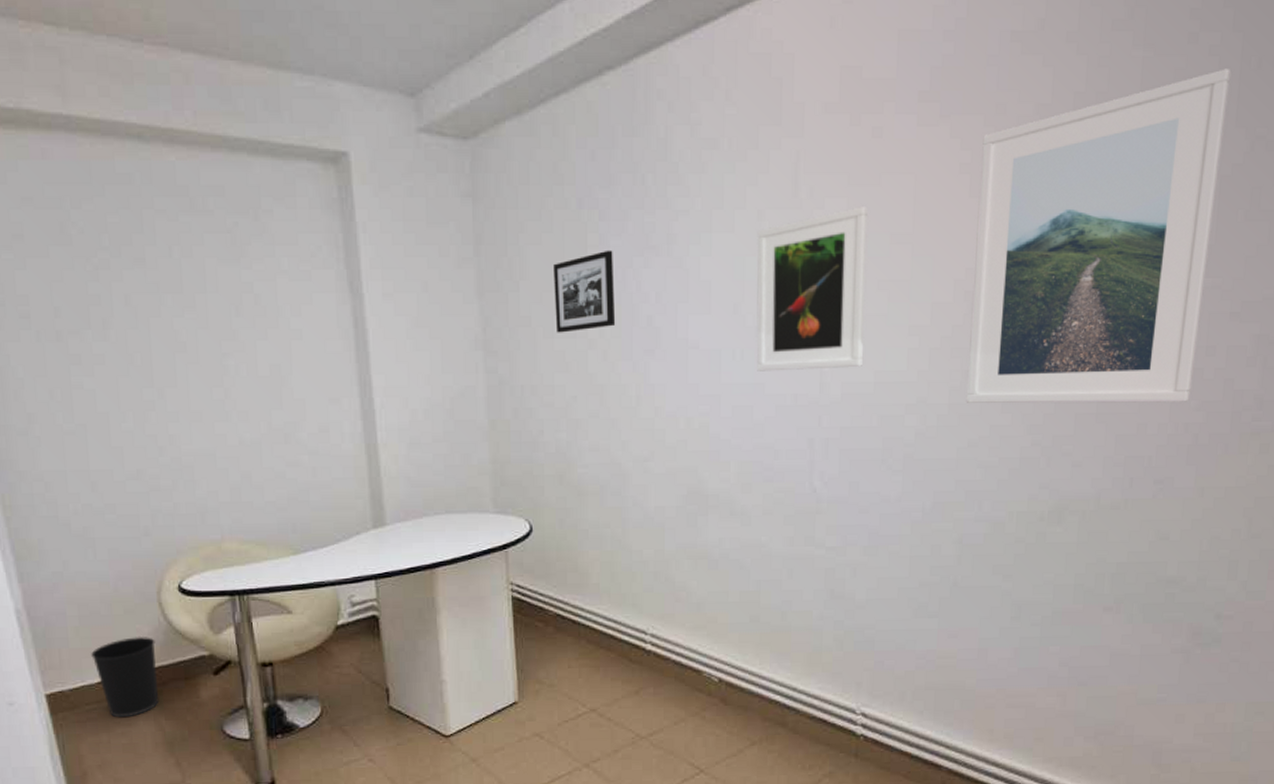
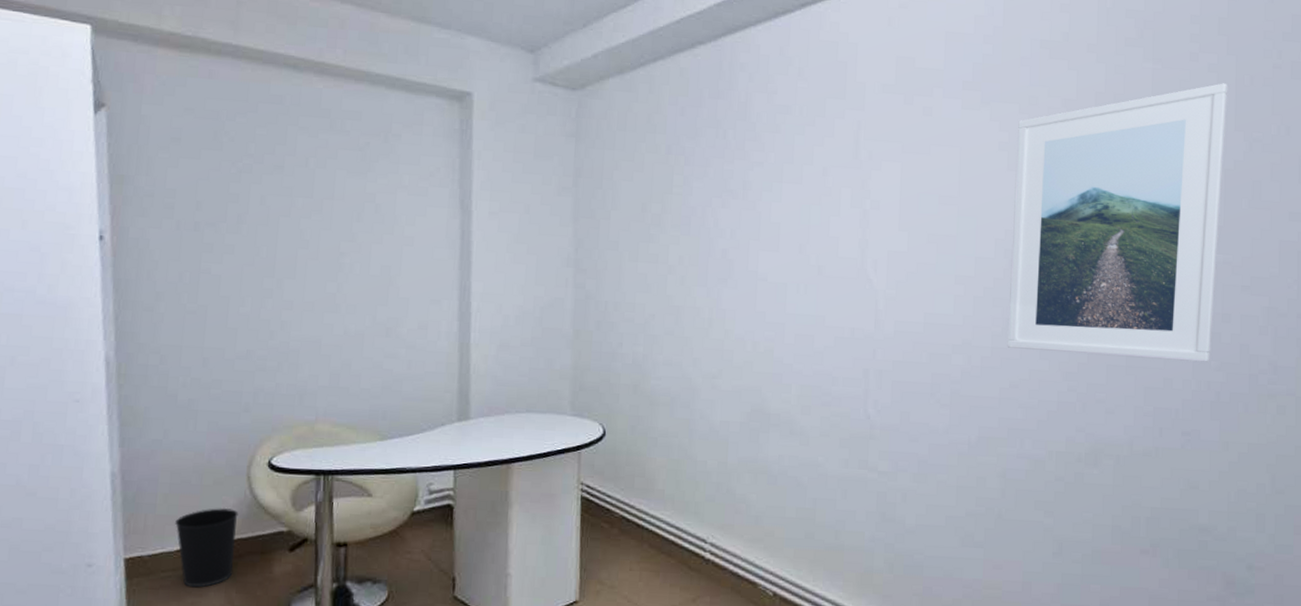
picture frame: present [553,250,616,333] -> none [640,190,695,258]
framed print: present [756,207,868,371] -> none [818,171,919,308]

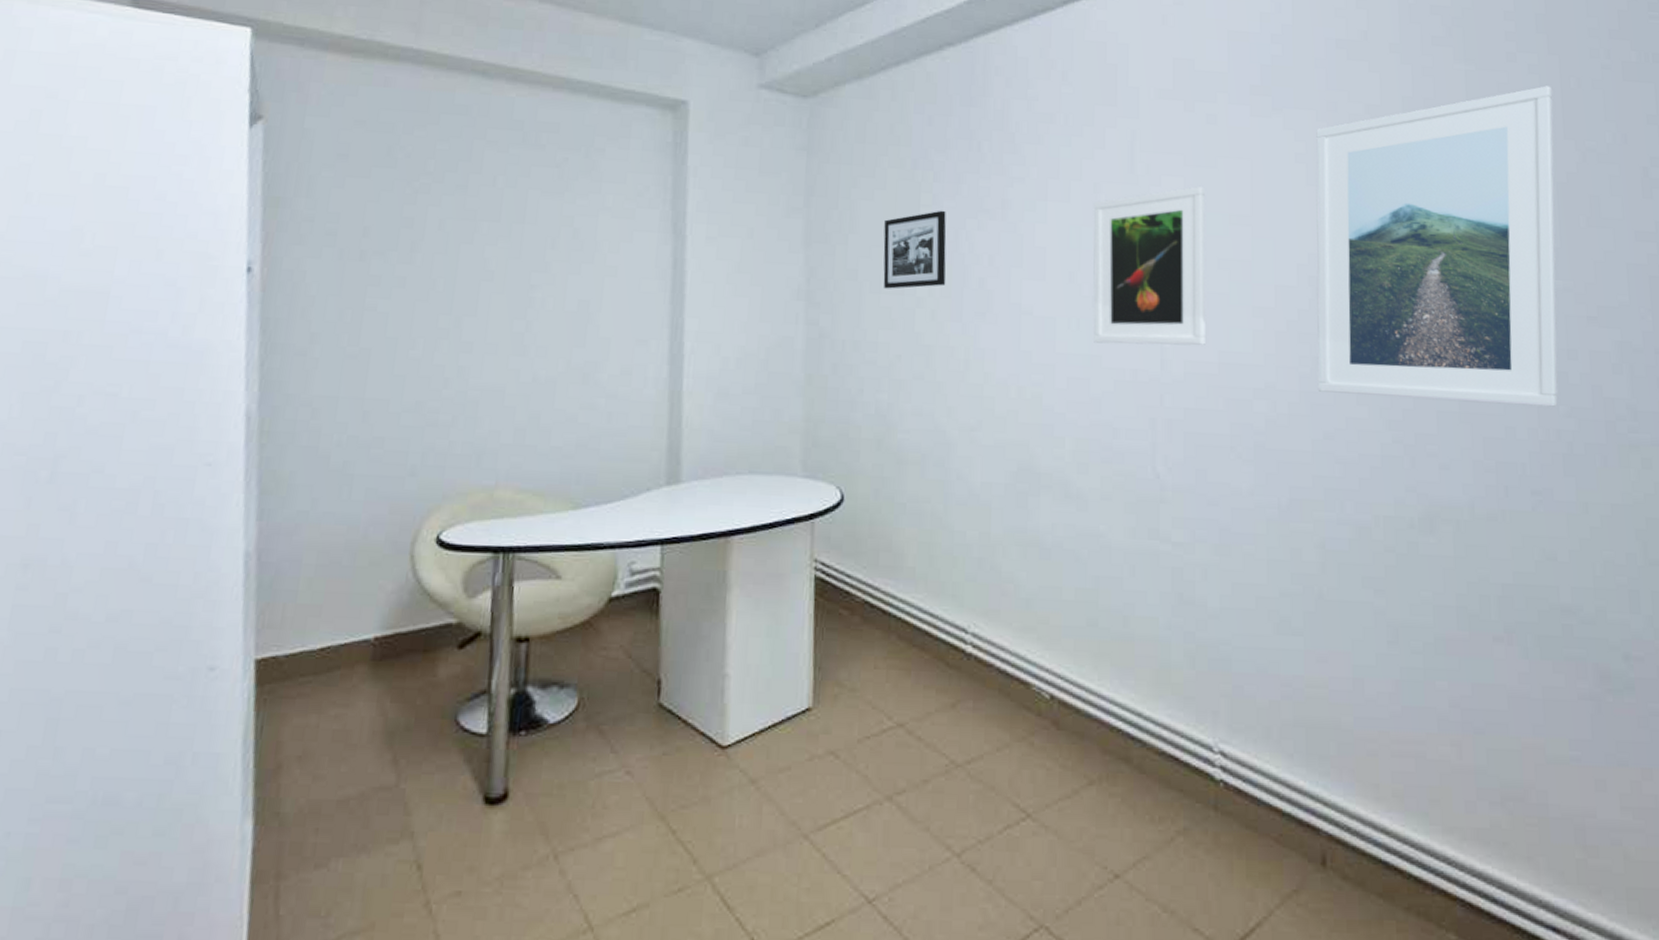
wastebasket: present [175,507,239,588] -> none [320,594,398,696]
picture frame: none [640,190,695,258] -> present [883,210,947,289]
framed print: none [818,171,919,308] -> present [1093,186,1205,346]

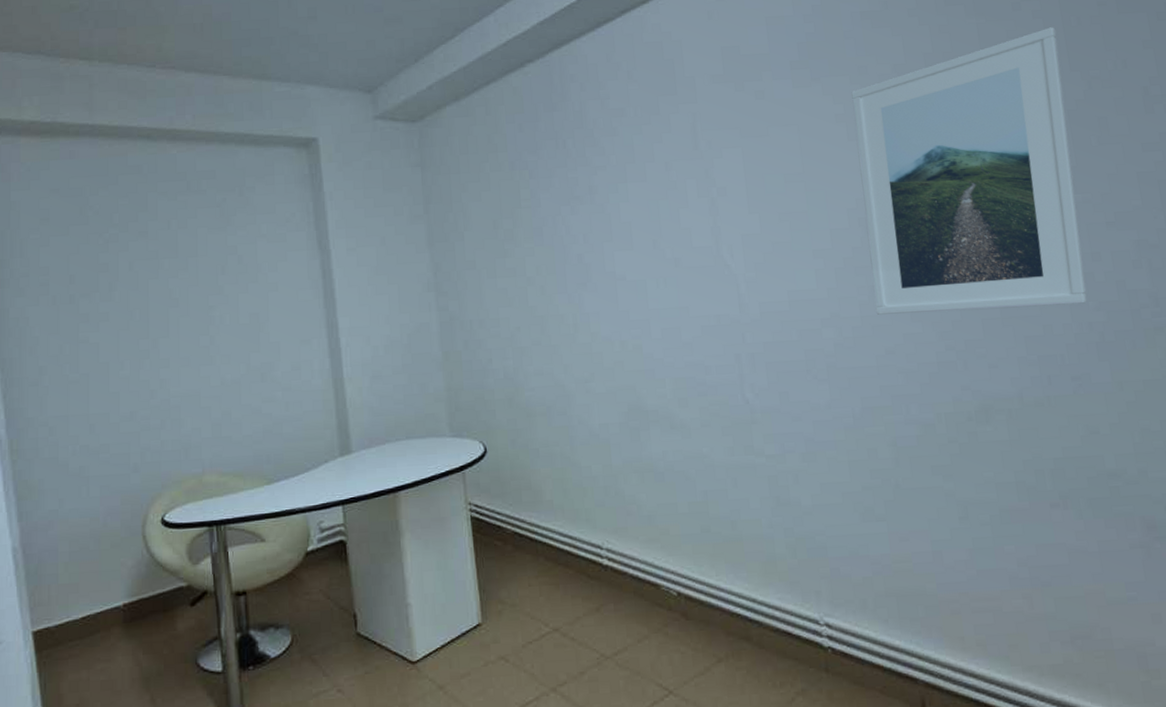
picture frame: present [883,210,947,289] -> none [493,201,550,273]
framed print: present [1093,186,1205,346] -> none [666,154,775,297]

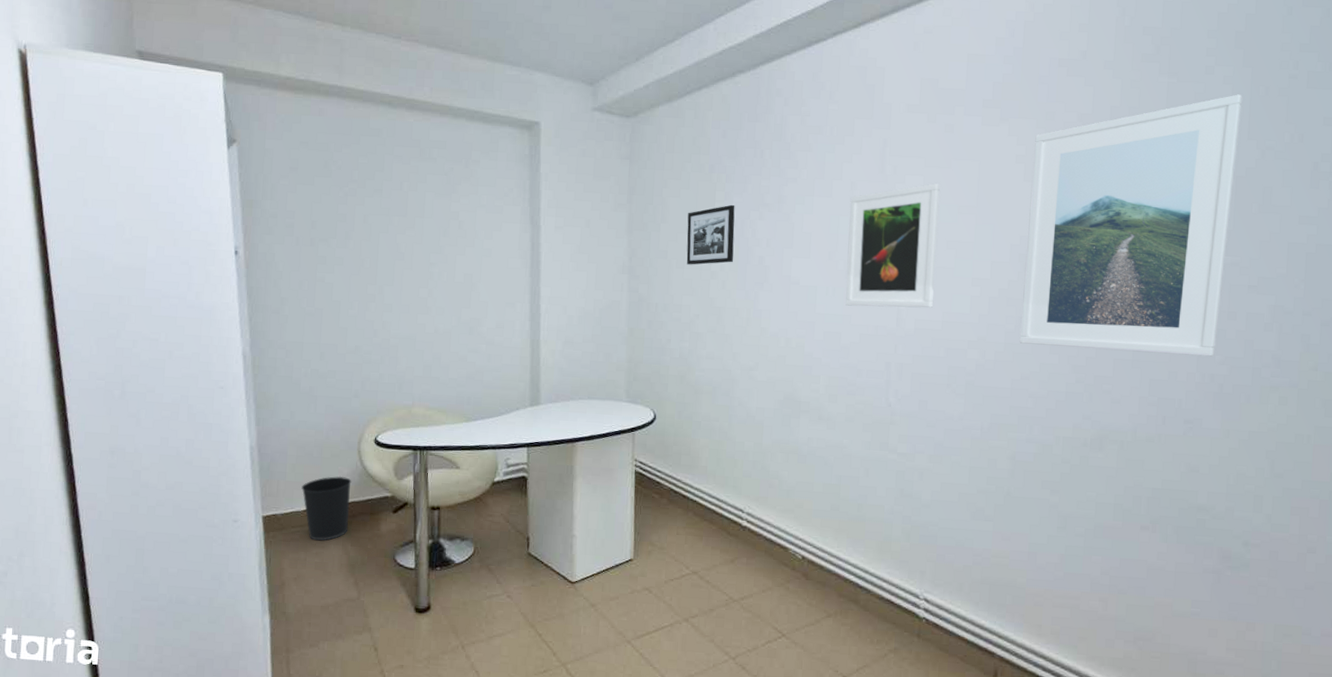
wastebasket: none [78,569,138,654] -> present [301,476,352,541]
picture frame: none [493,201,550,273] -> present [686,204,735,265]
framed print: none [666,154,775,297] -> present [845,183,940,308]

